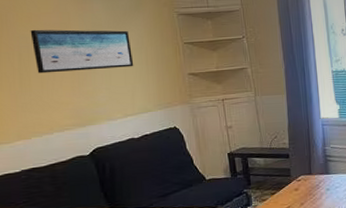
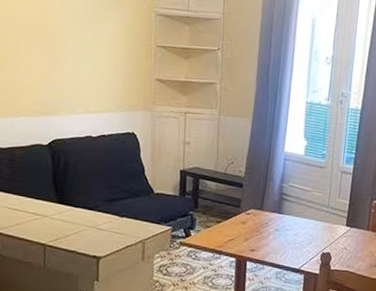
wall art: present [30,29,134,74] -> none [13,9,105,63]

